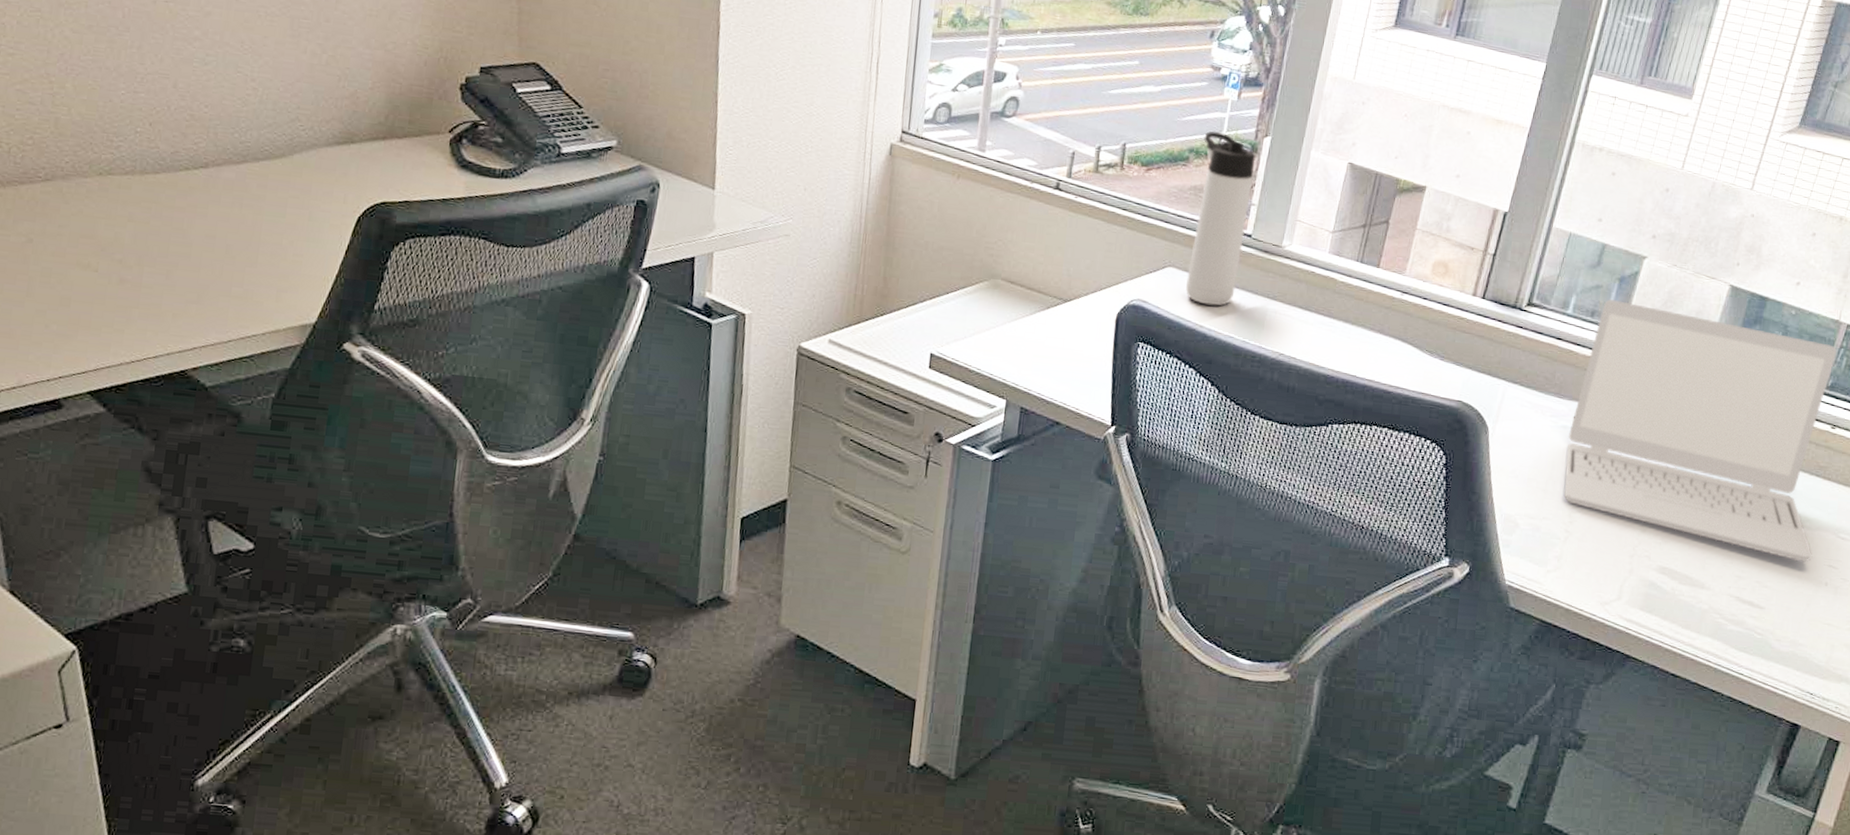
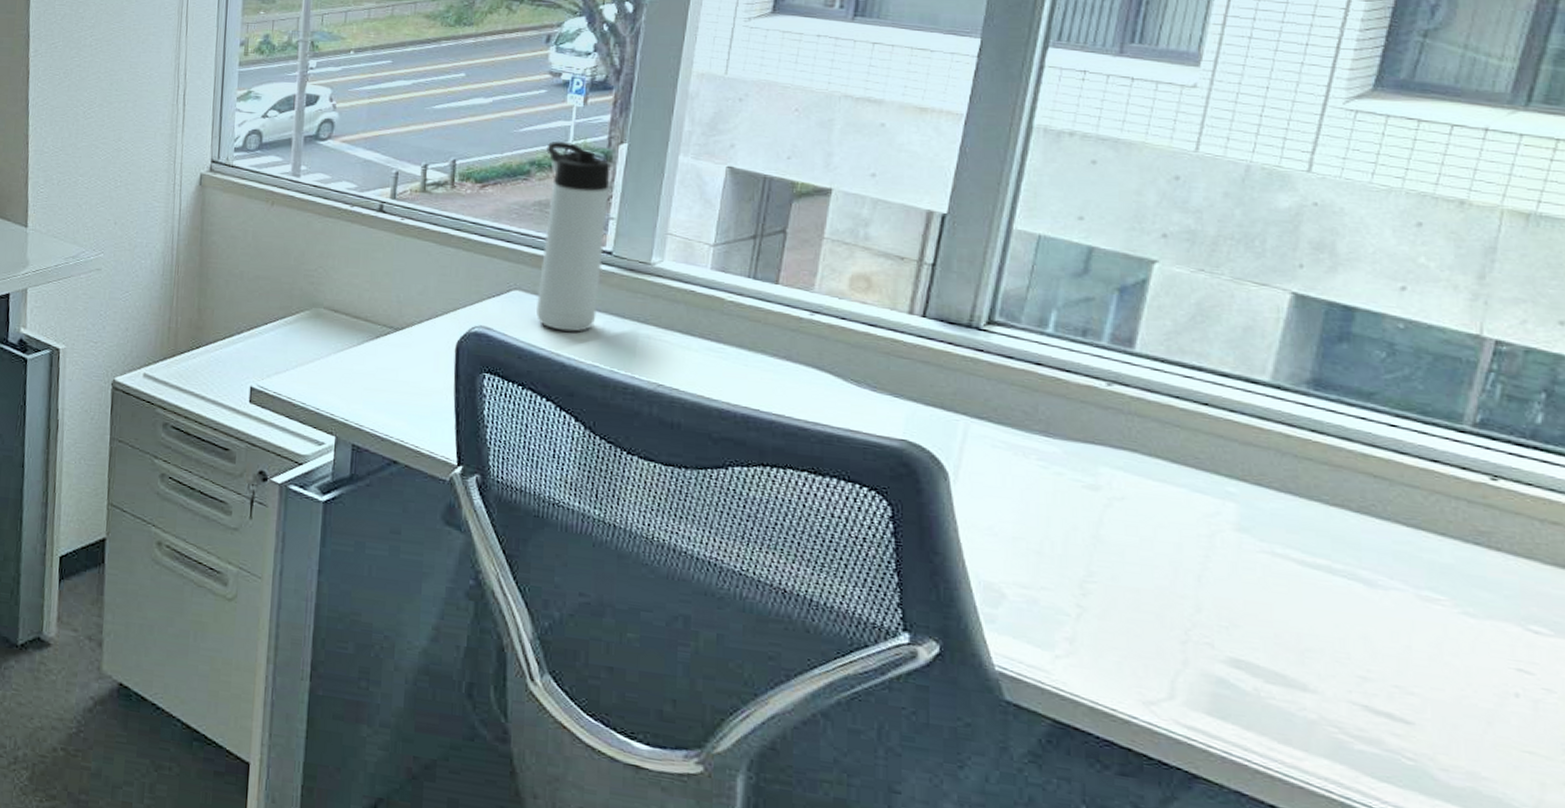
laptop: present [1564,298,1837,563] -> none [1066,313,1487,663]

